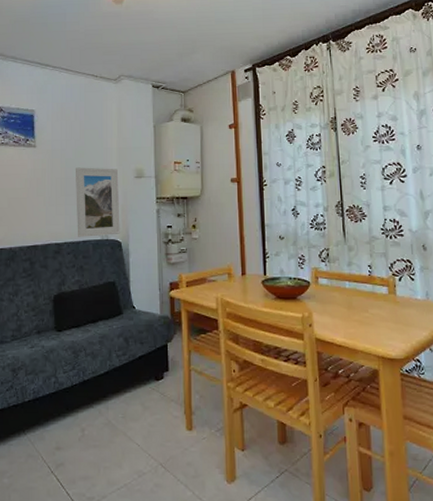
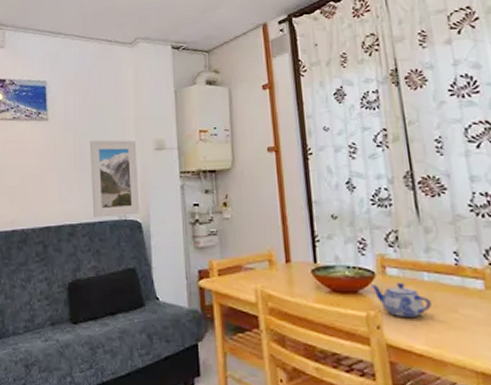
teapot: none [306,290,350,318] -> present [370,283,432,318]

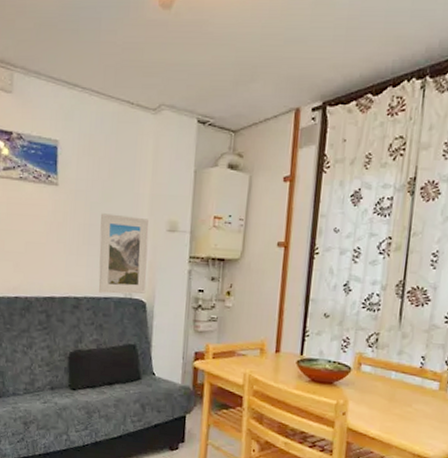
teapot: present [370,283,432,318] -> none [345,378,392,408]

